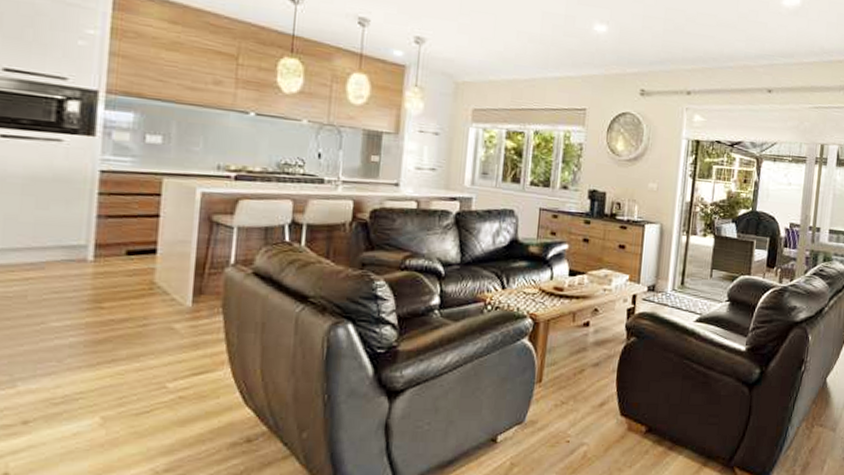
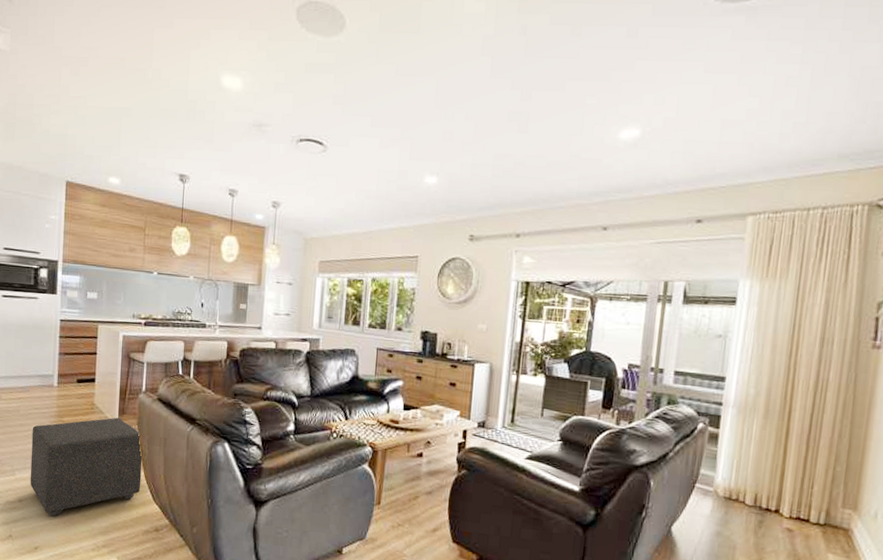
ottoman: none [42,299,230,440] -> present [30,417,143,517]

